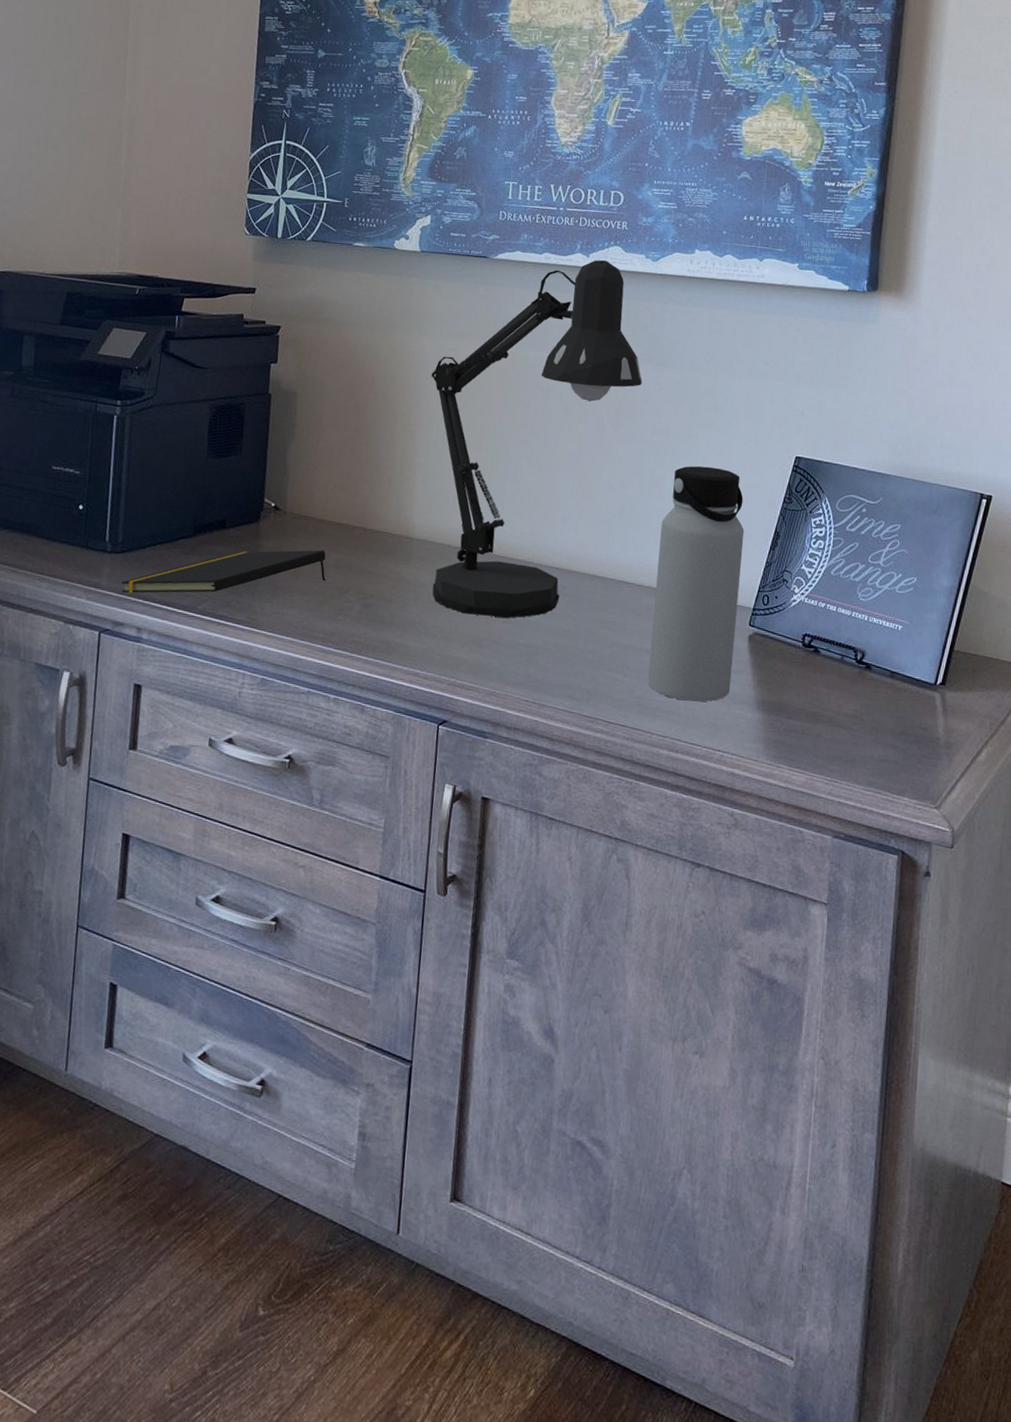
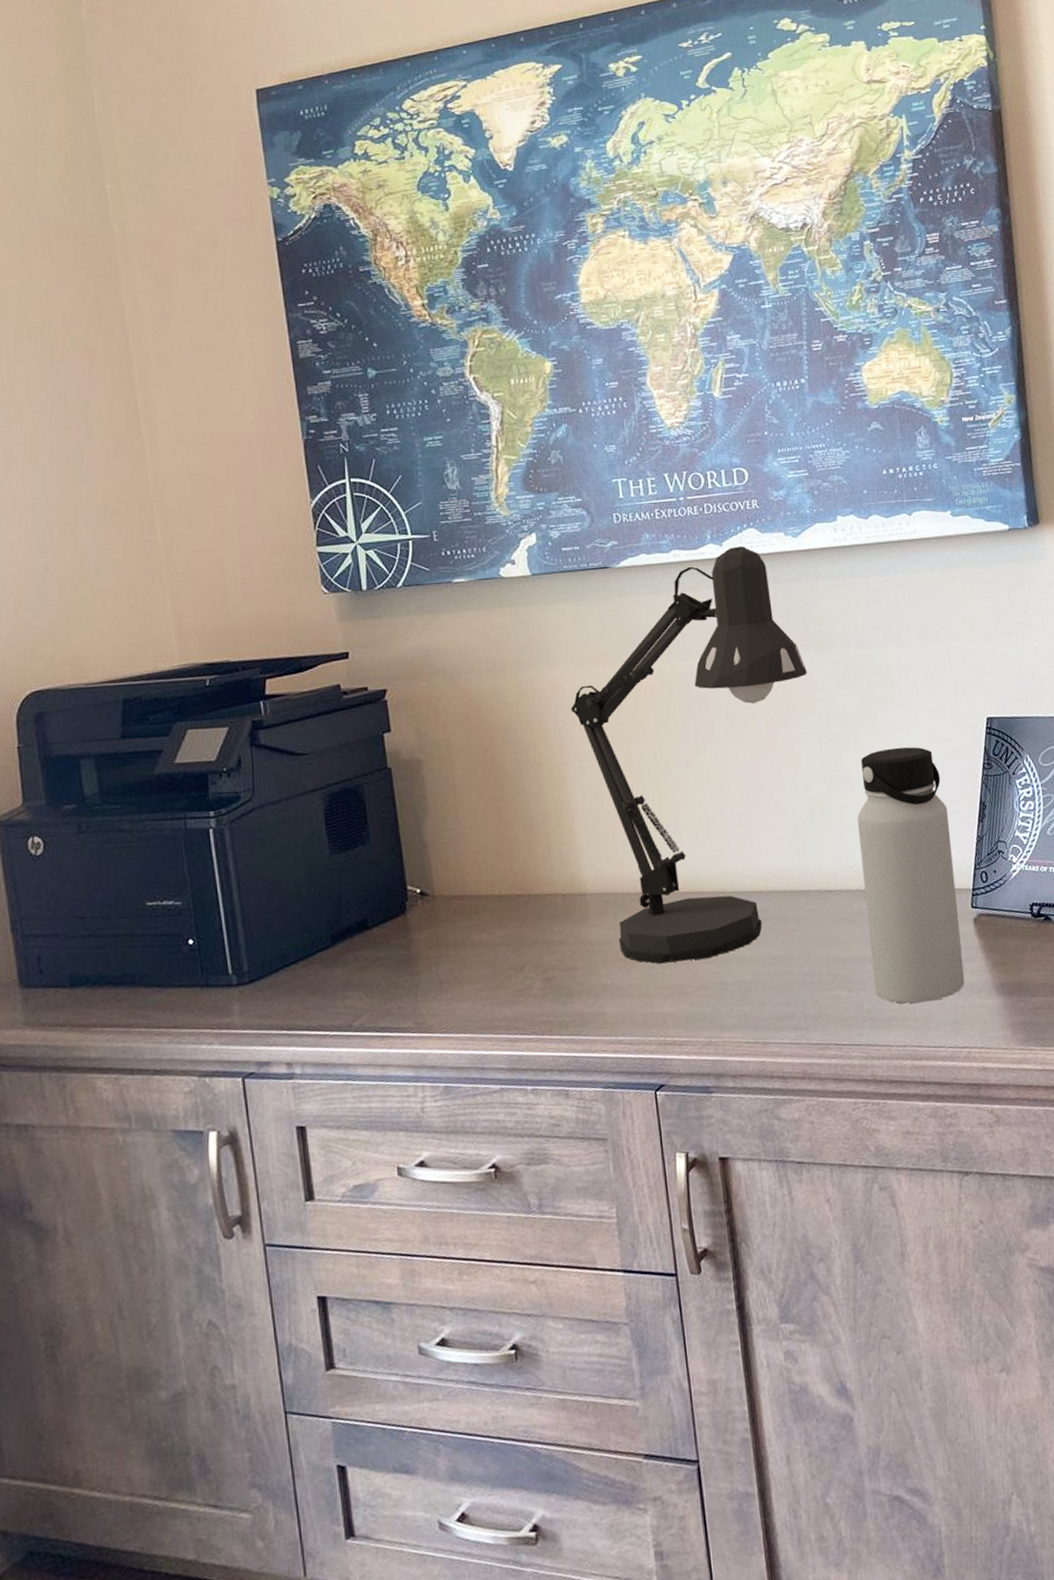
notepad: present [121,549,326,593] -> none [257,929,496,1028]

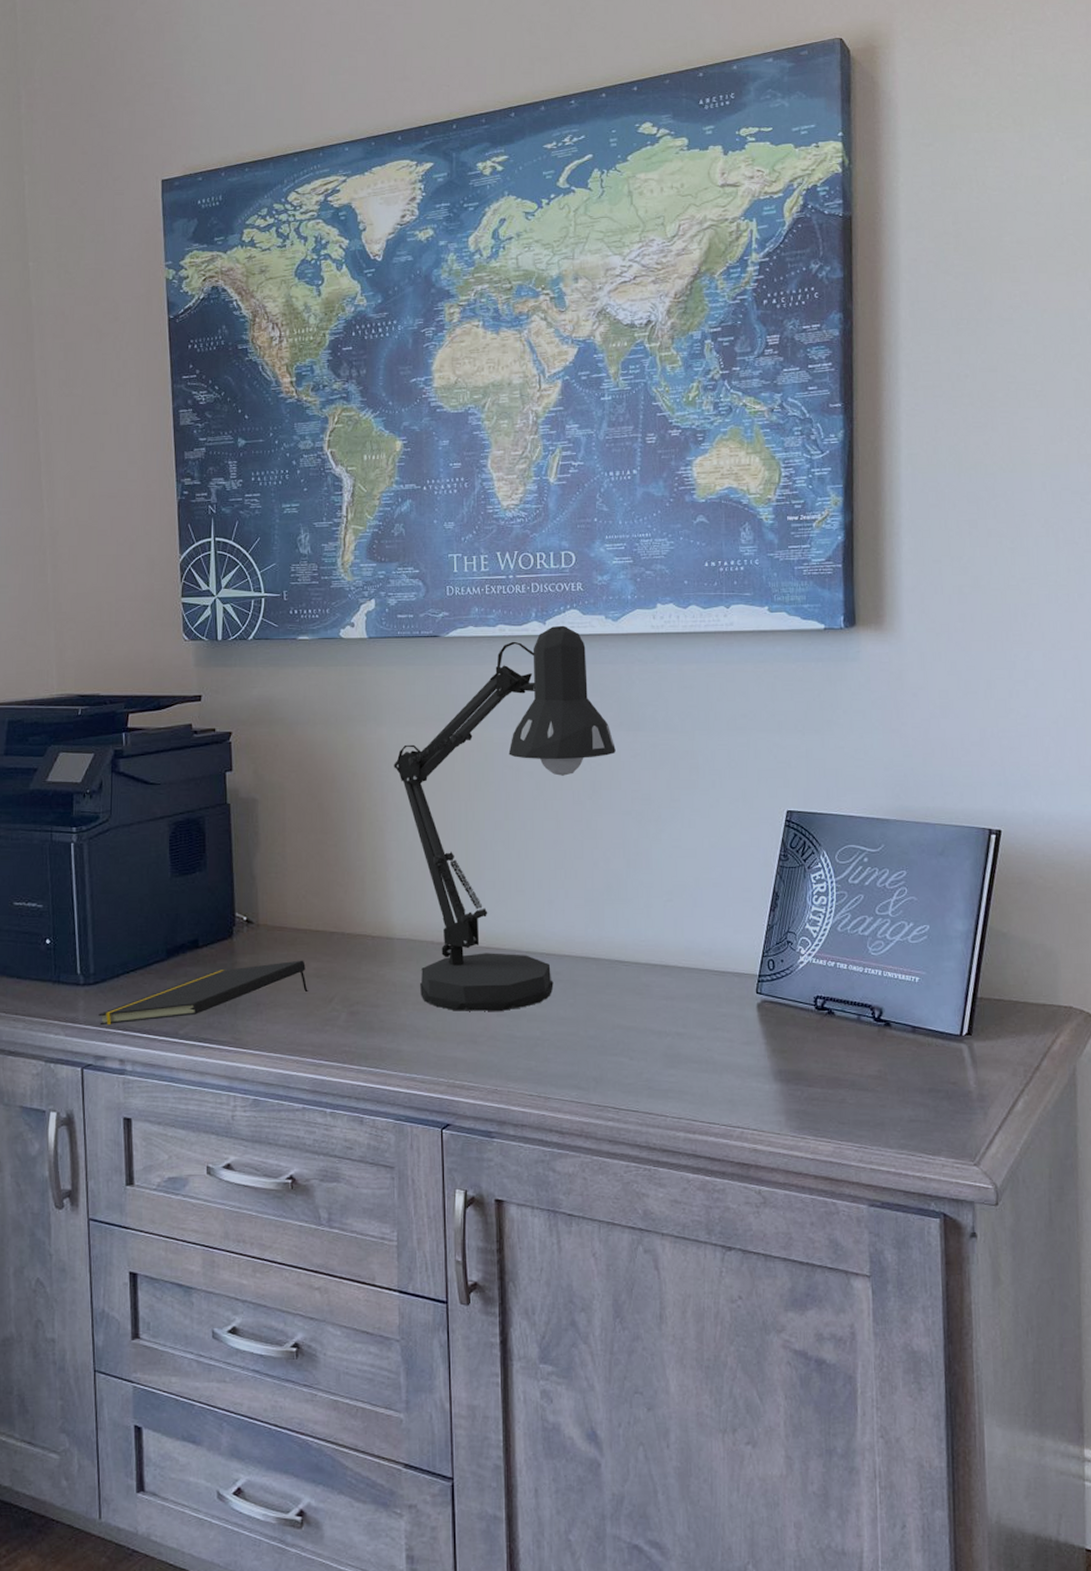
notepad: none [257,929,496,1028] -> present [98,960,308,1026]
water bottle: present [857,746,965,1004] -> none [652,831,744,1079]

